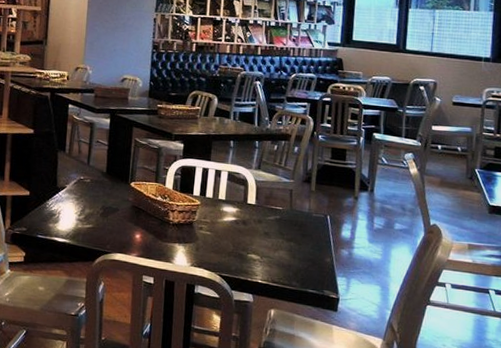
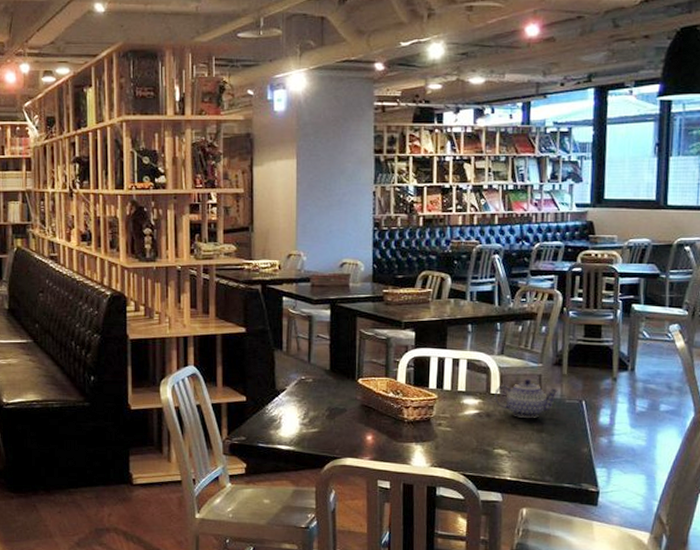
teapot: none [250,192,307,228] -> present [494,378,558,418]

